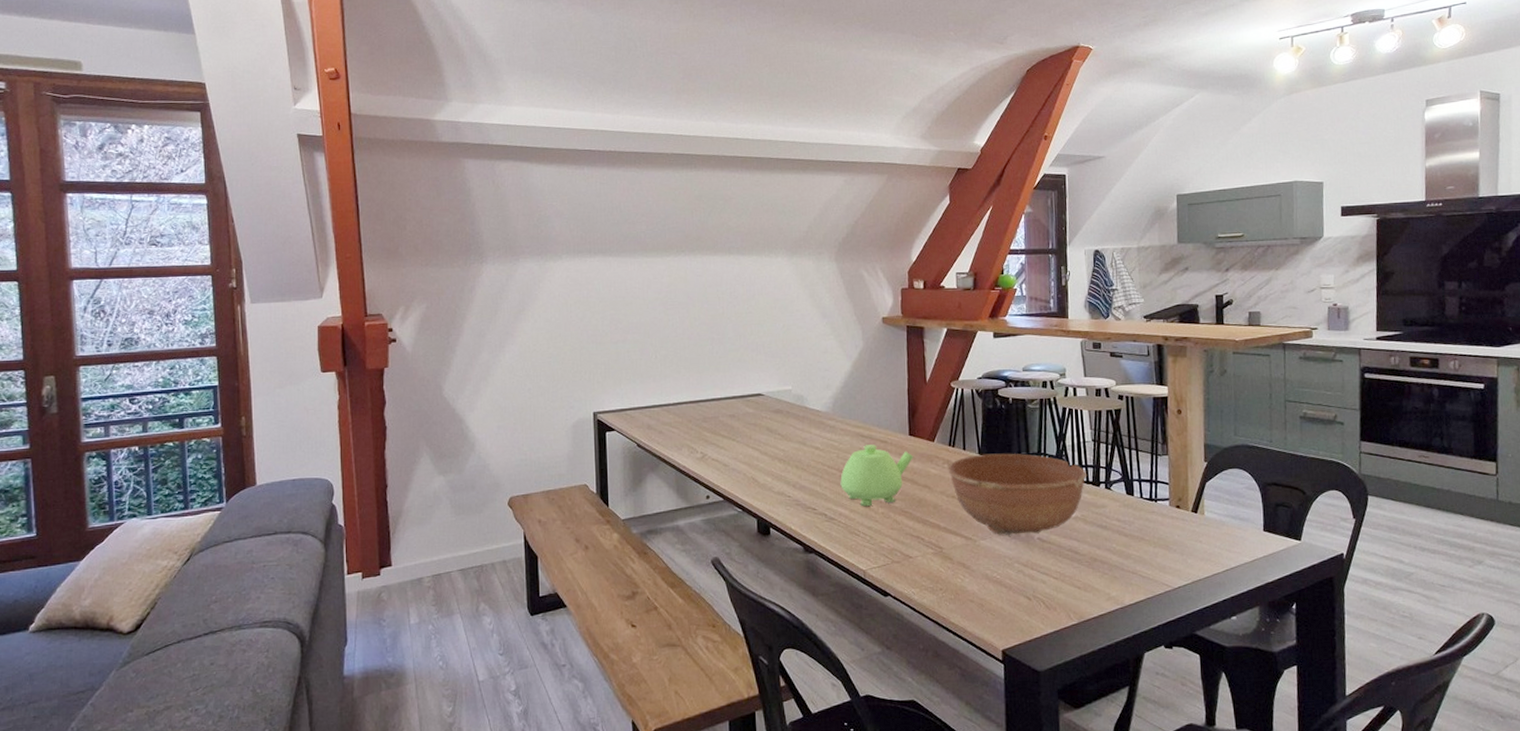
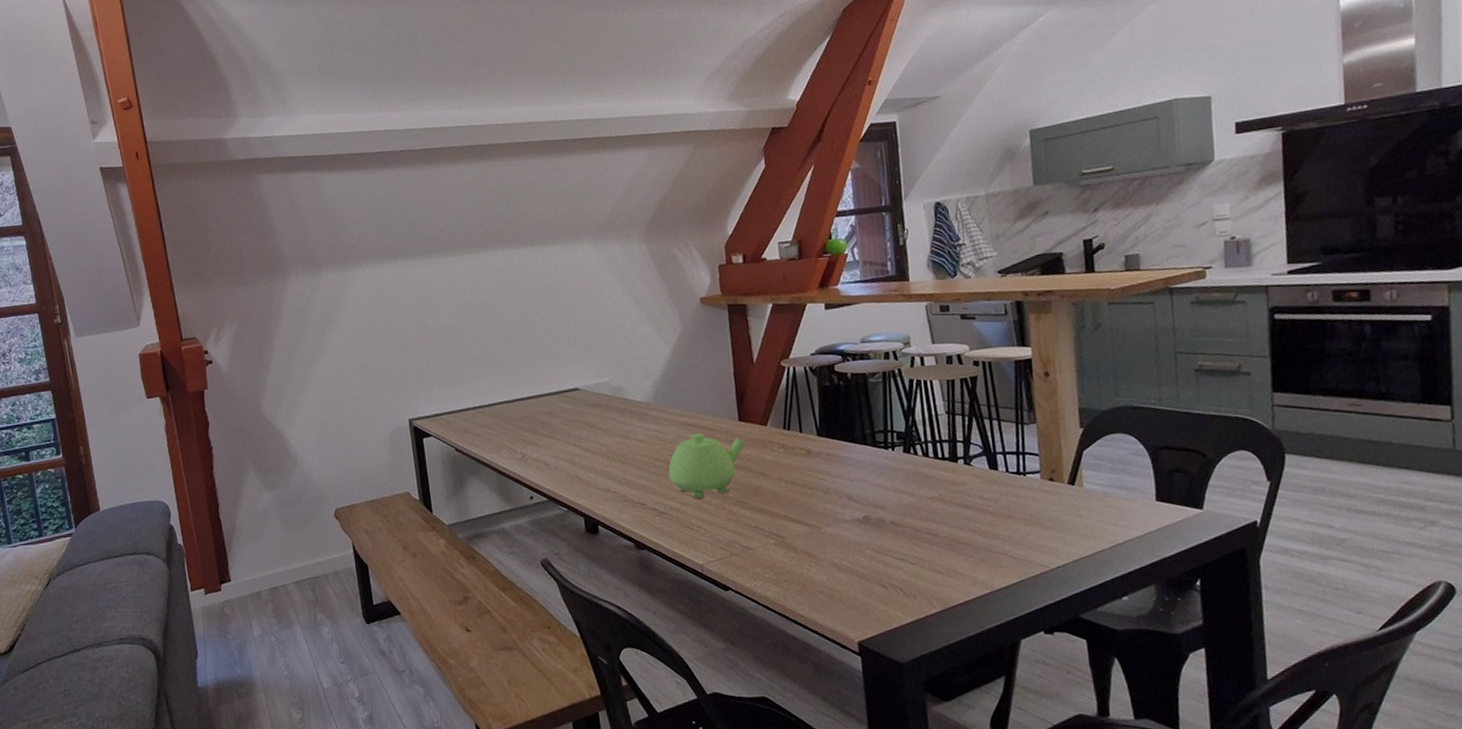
bowl: present [948,453,1087,535] -> none [784,432,943,521]

